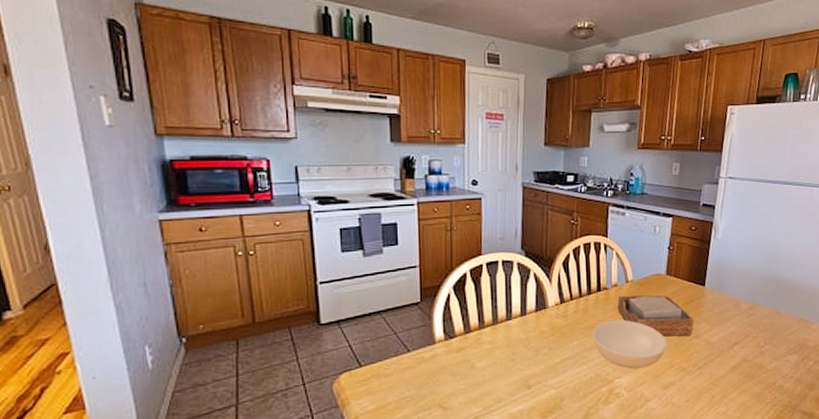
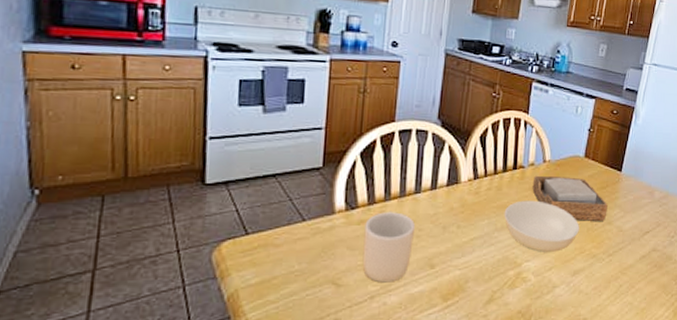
mug: none [463,338,510,404] -> present [362,211,416,283]

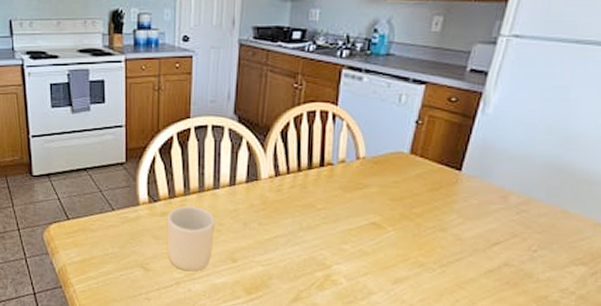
bowl: present [504,200,579,252] -> none [310,200,403,257]
napkin holder: present [532,175,608,222] -> none [343,173,441,228]

